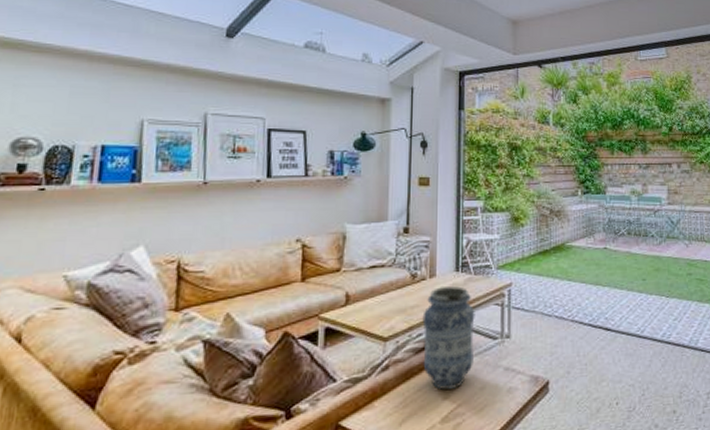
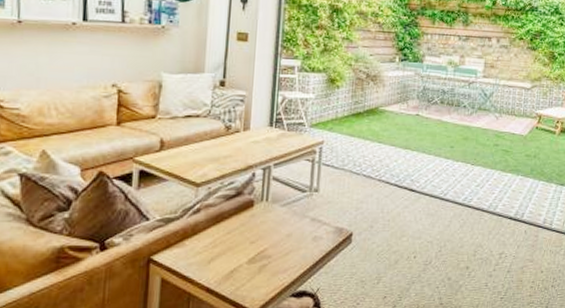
vase: present [422,285,475,391] -> none [233,139,286,235]

